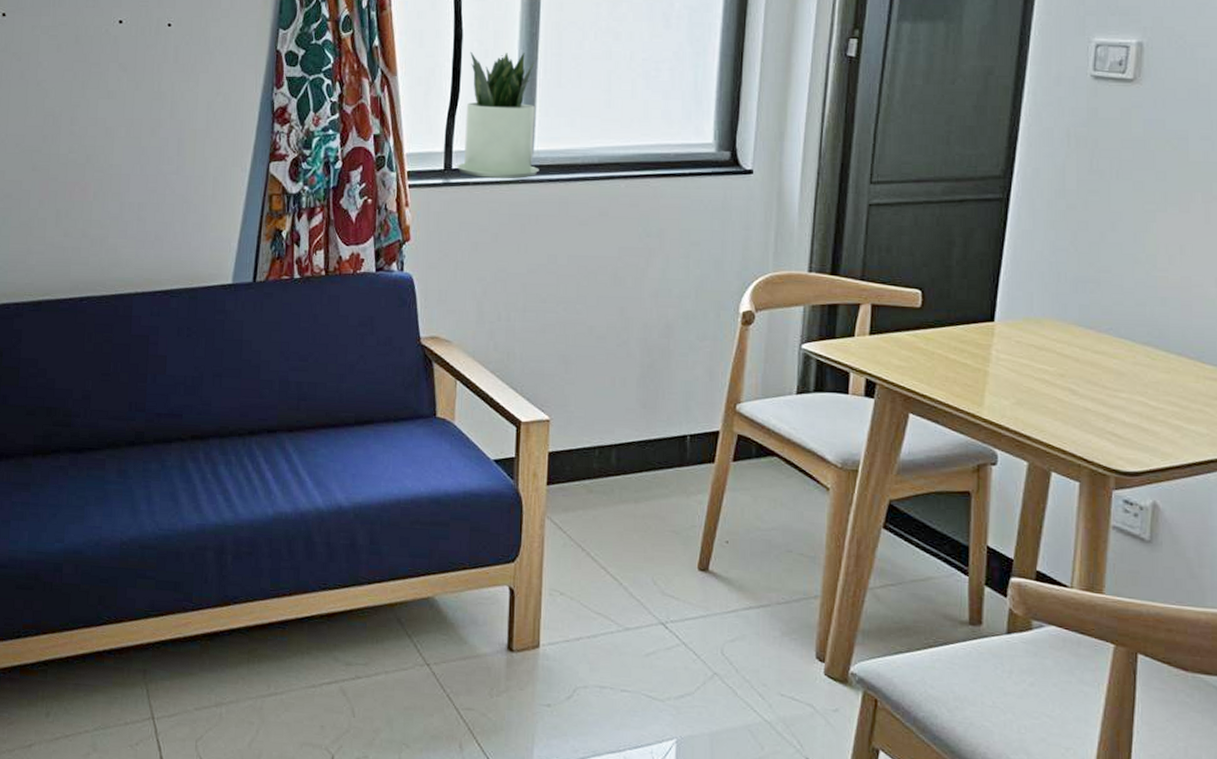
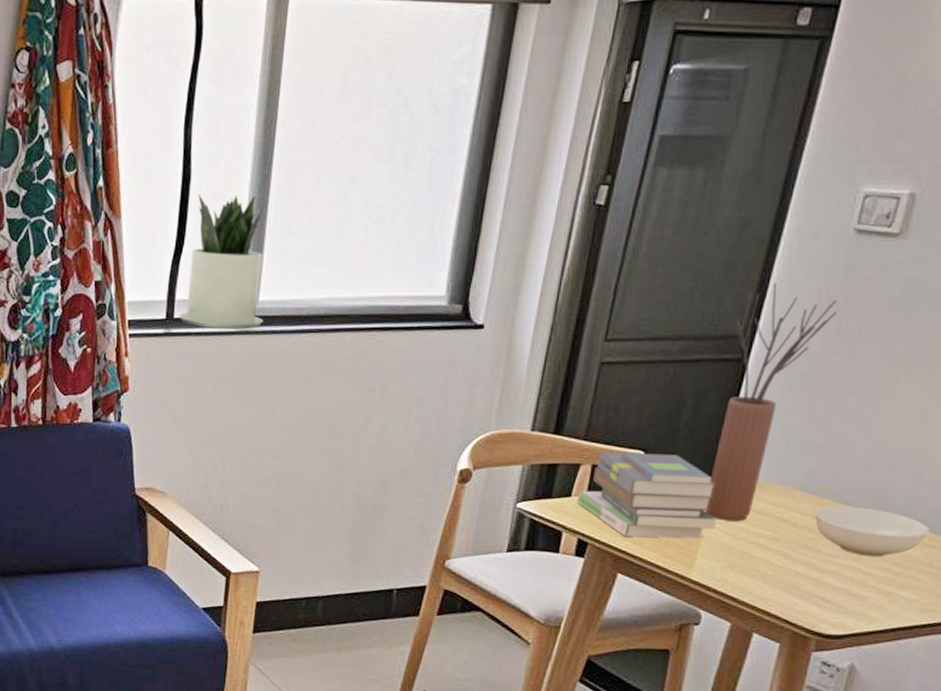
books: none [861,291,999,376] -> present [577,452,716,539]
vase: none [988,125,1087,358] -> present [706,282,838,522]
bowl: none [1094,340,1208,391] -> present [814,505,930,558]

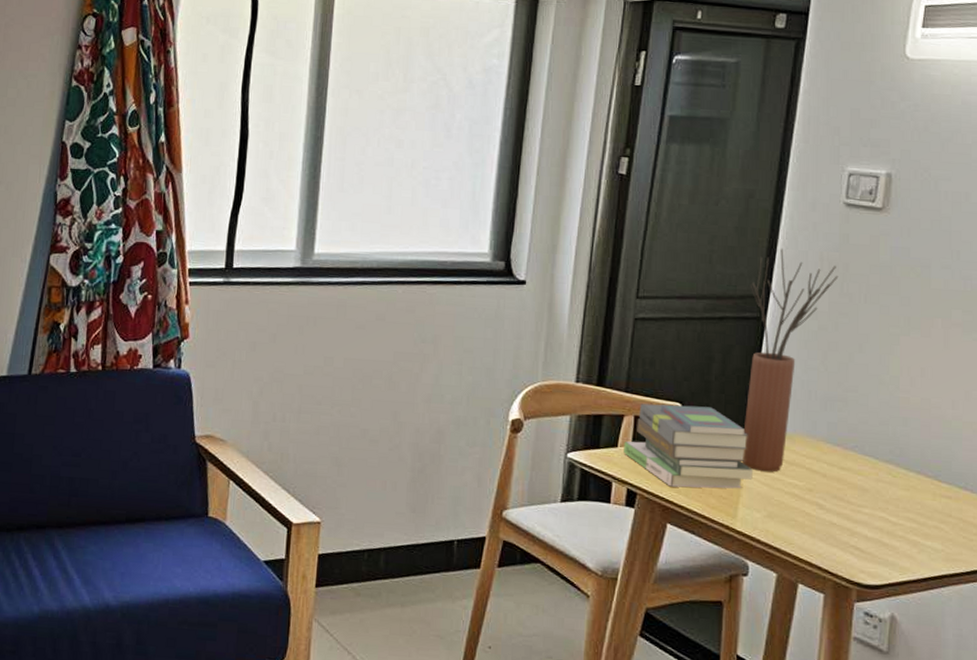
planter: present [178,194,265,330] -> none [237,152,319,281]
bowl: present [814,505,930,558] -> none [841,457,944,508]

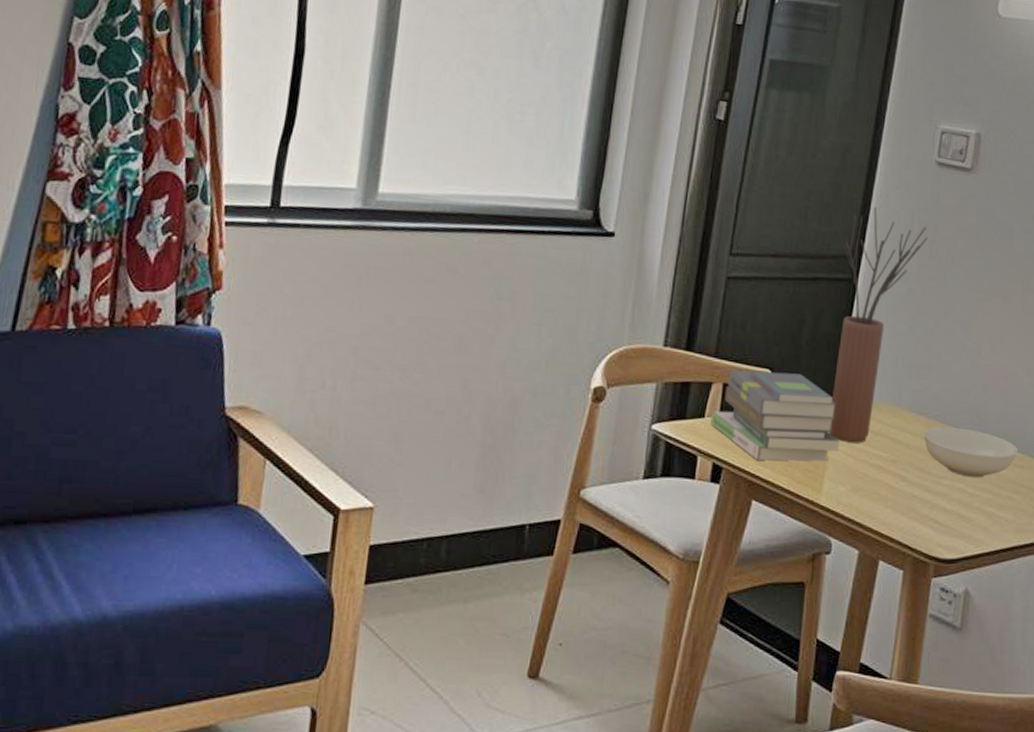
bowl: none [841,457,944,508] -> present [924,426,1018,478]

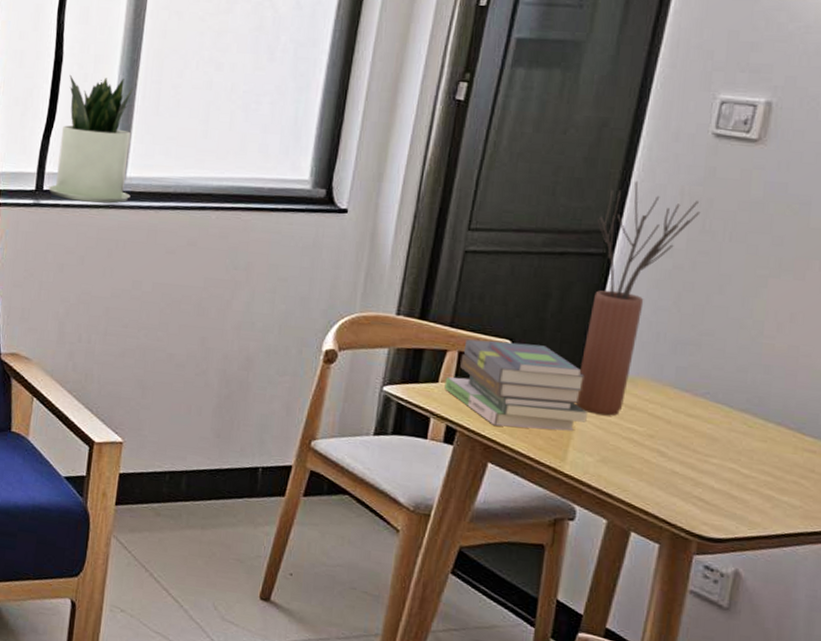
planter: none [285,70,387,225] -> present [47,74,134,204]
bowl: present [924,426,1018,478] -> none [688,404,809,460]

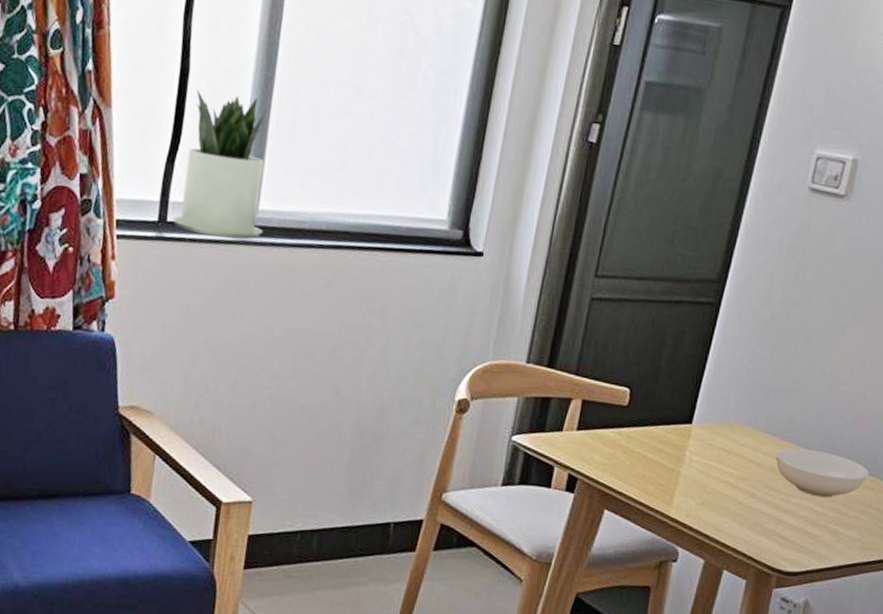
books: present [444,339,587,431] -> none [568,387,692,476]
vase: present [576,180,701,416] -> none [683,231,795,461]
bowl: none [688,404,809,460] -> present [776,448,869,498]

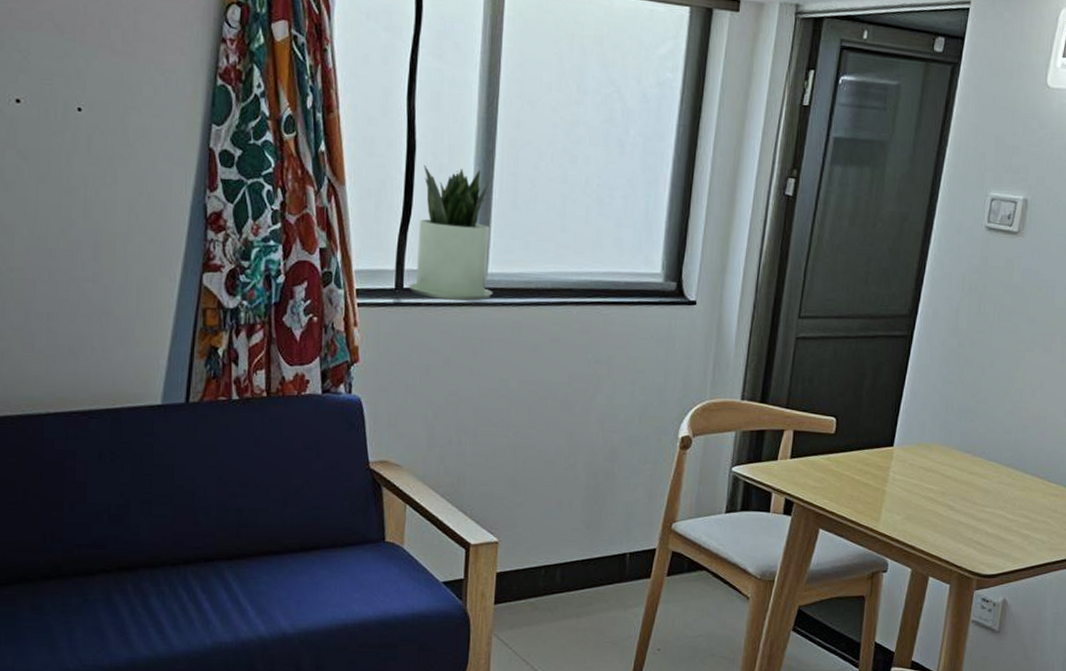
bowl: present [776,448,869,498] -> none [970,462,1053,506]

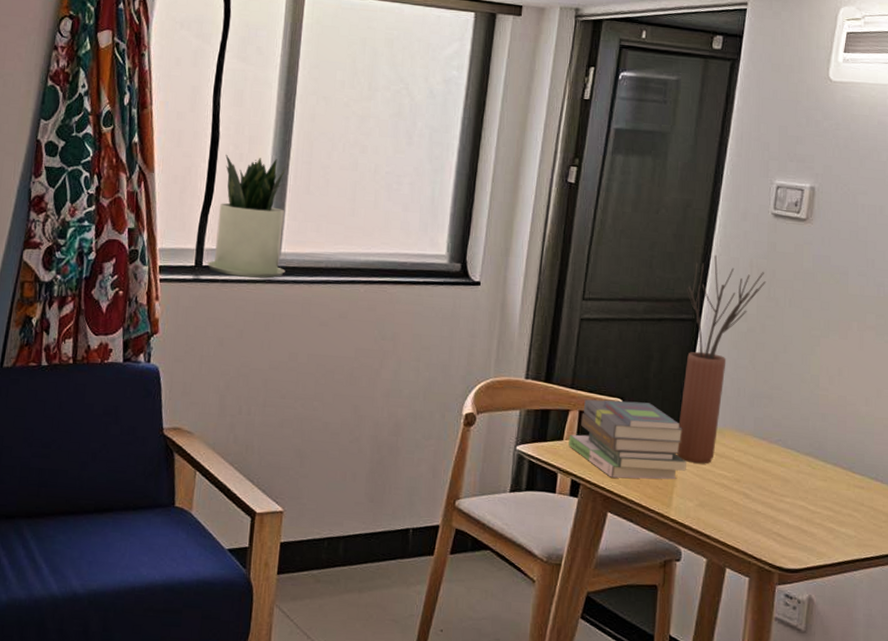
books: none [783,418,895,496] -> present [568,399,686,480]
vase: none [887,269,977,479] -> present [677,254,766,464]

